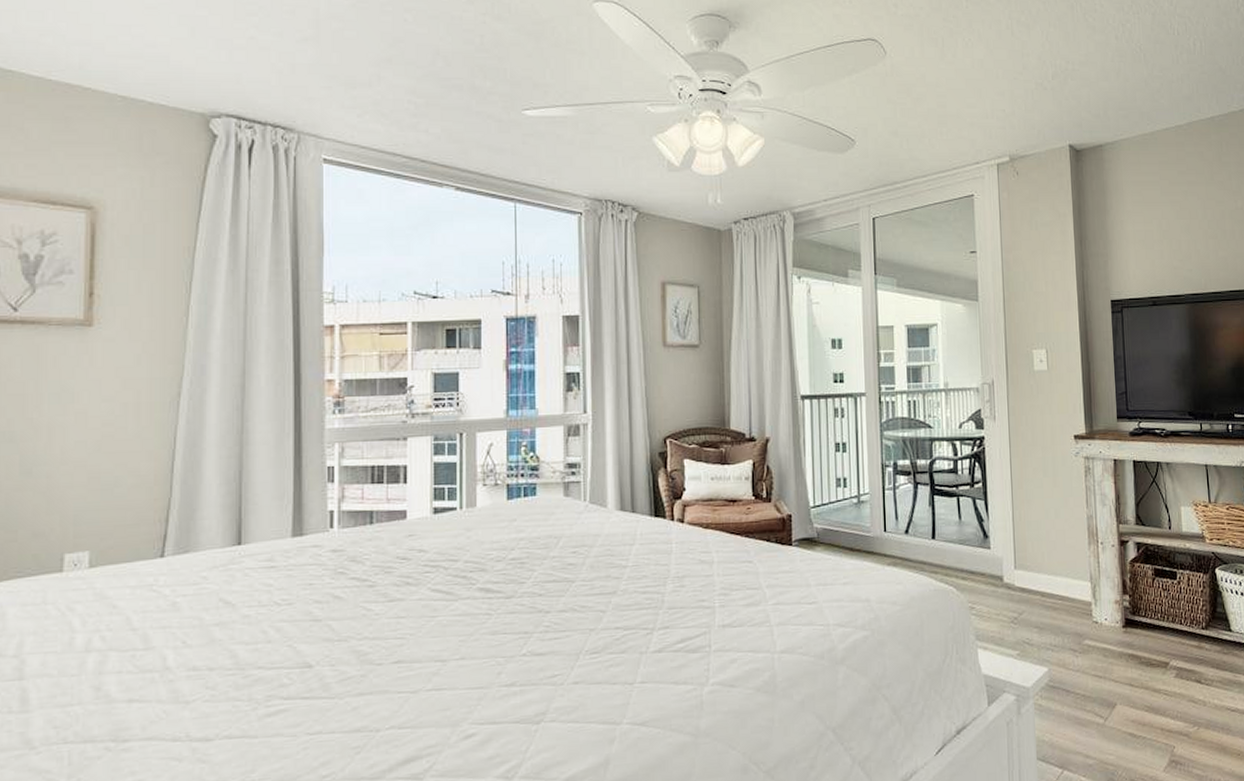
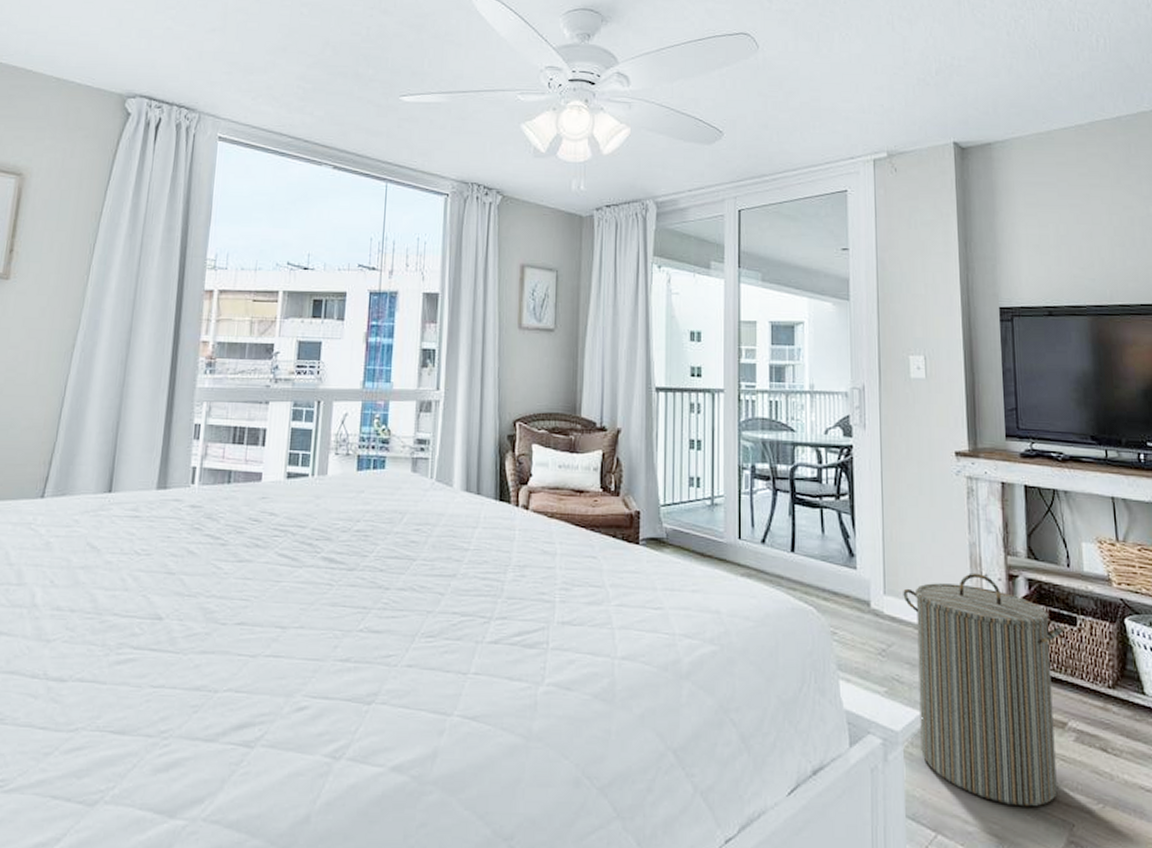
laundry hamper: none [1031,542,1168,738] -> present [903,573,1066,807]

